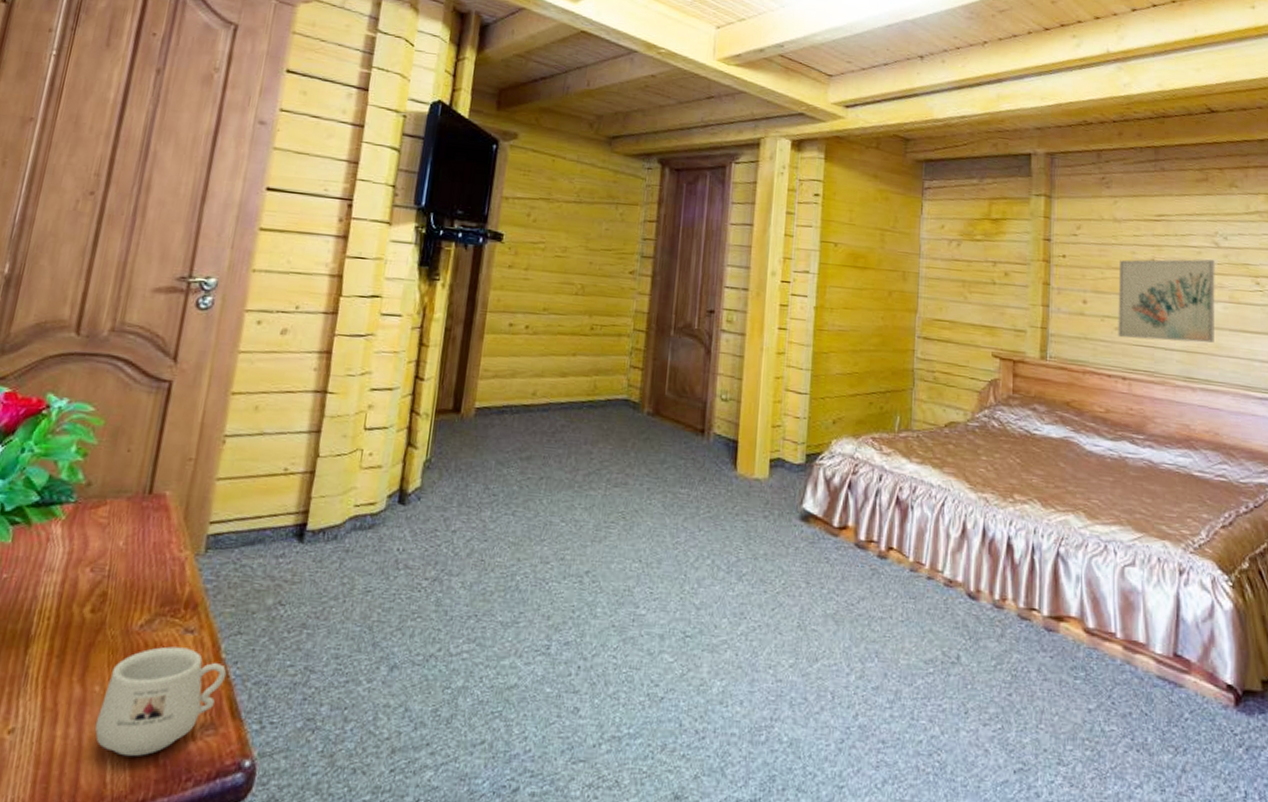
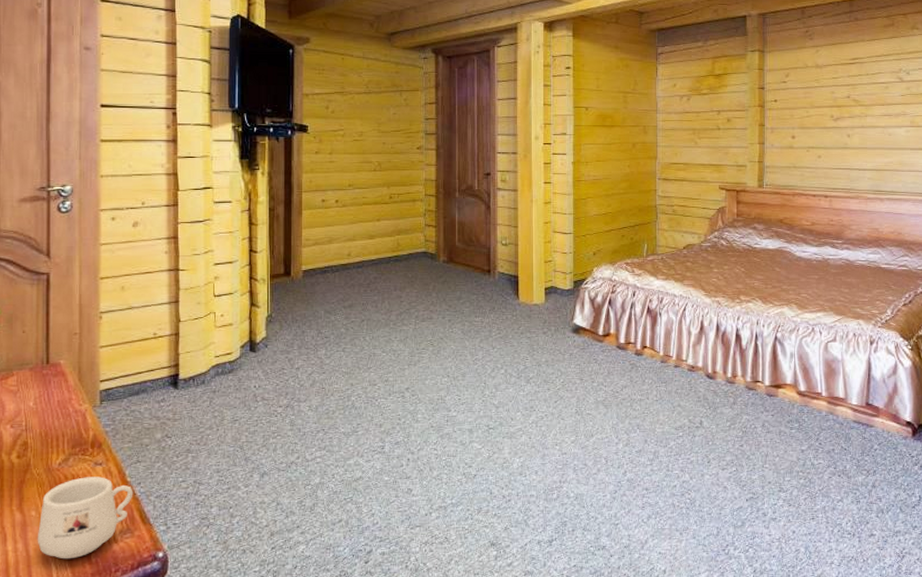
wall art: present [1118,259,1215,343] -> none [820,93,899,164]

